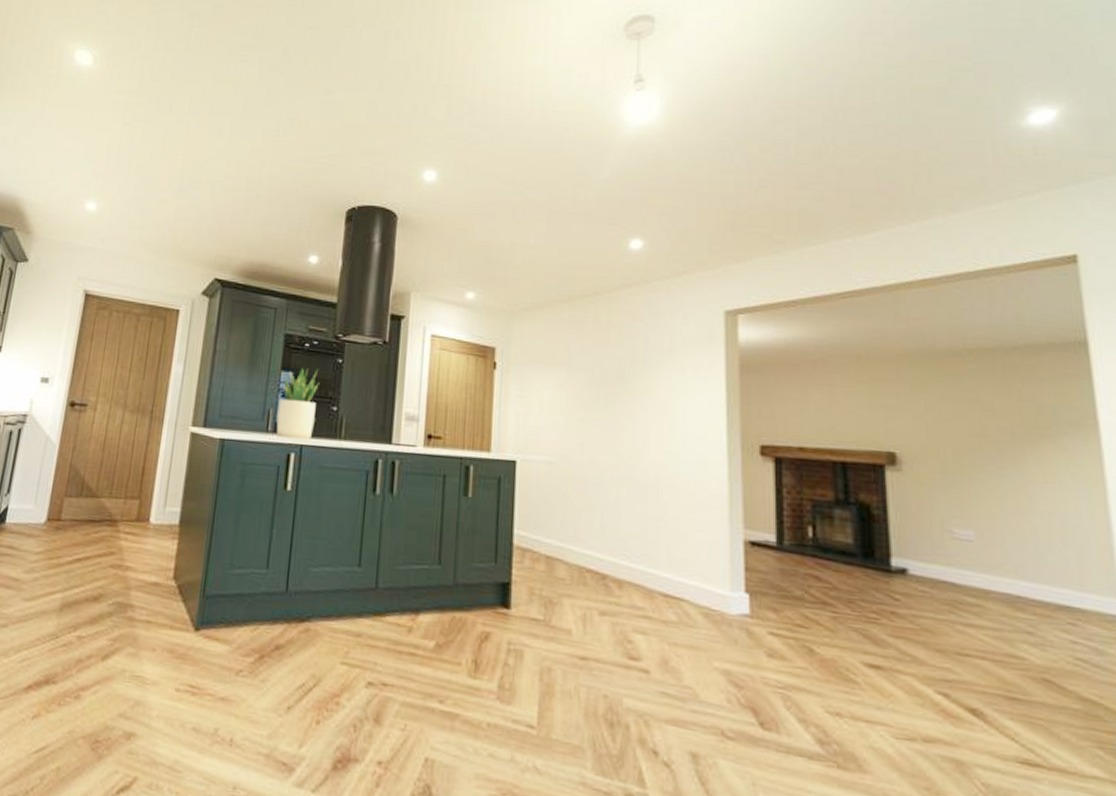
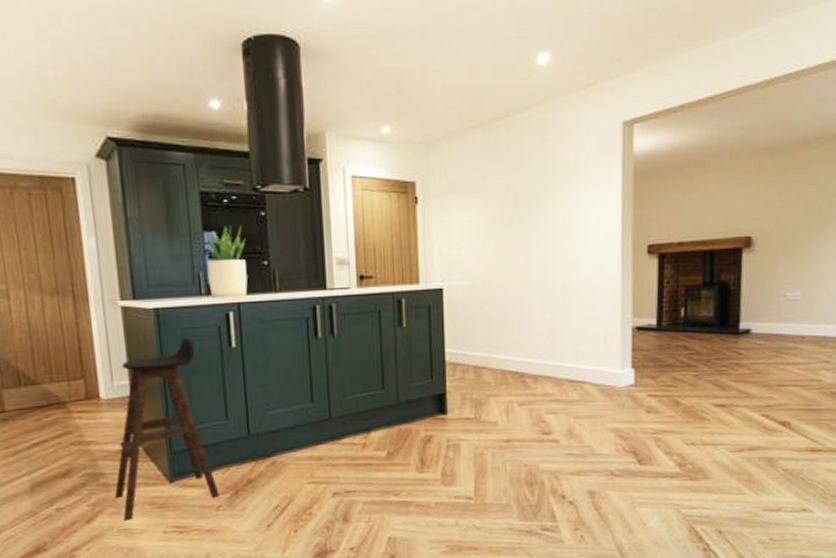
bar stool: none [136,473,251,667] -> present [114,338,220,522]

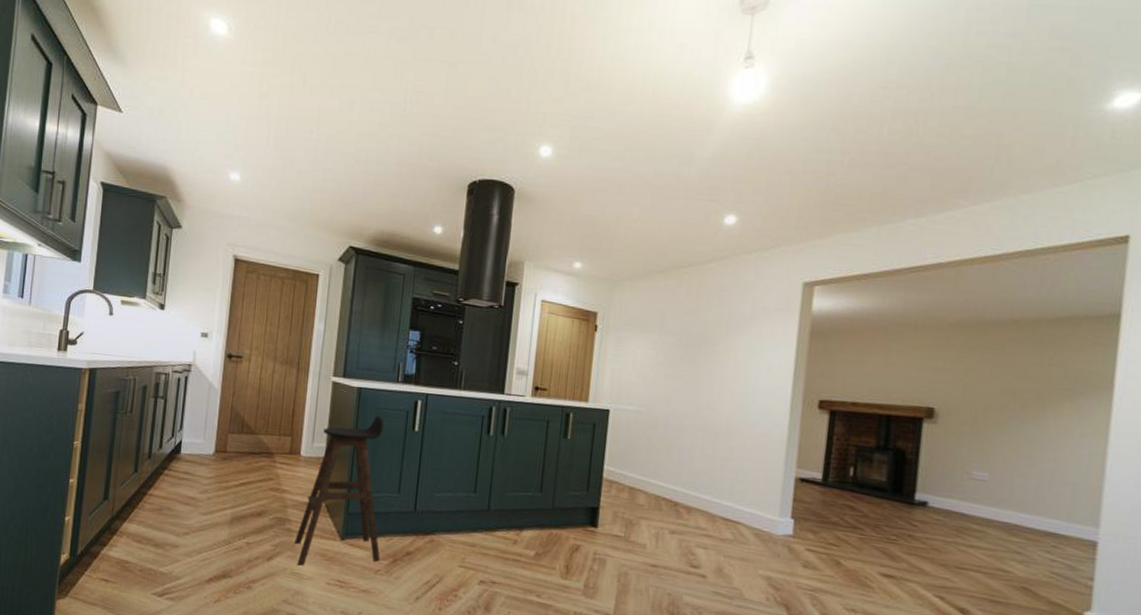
planter: present [207,225,248,299] -> none [405,327,443,390]

